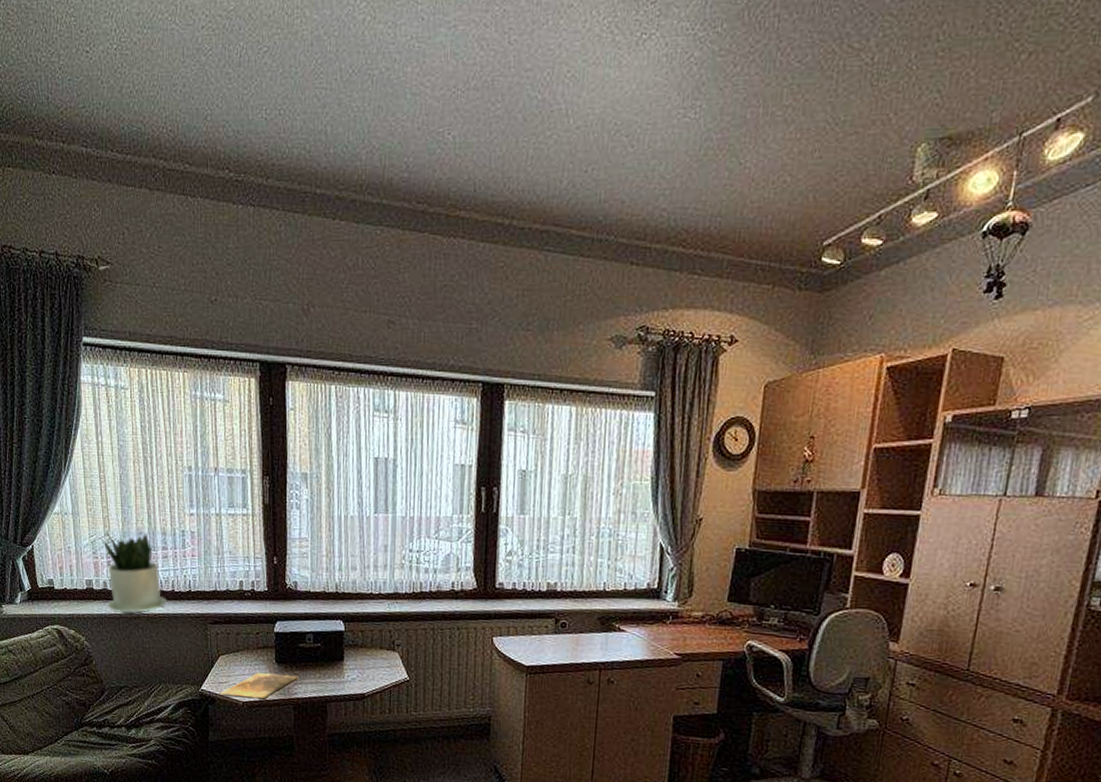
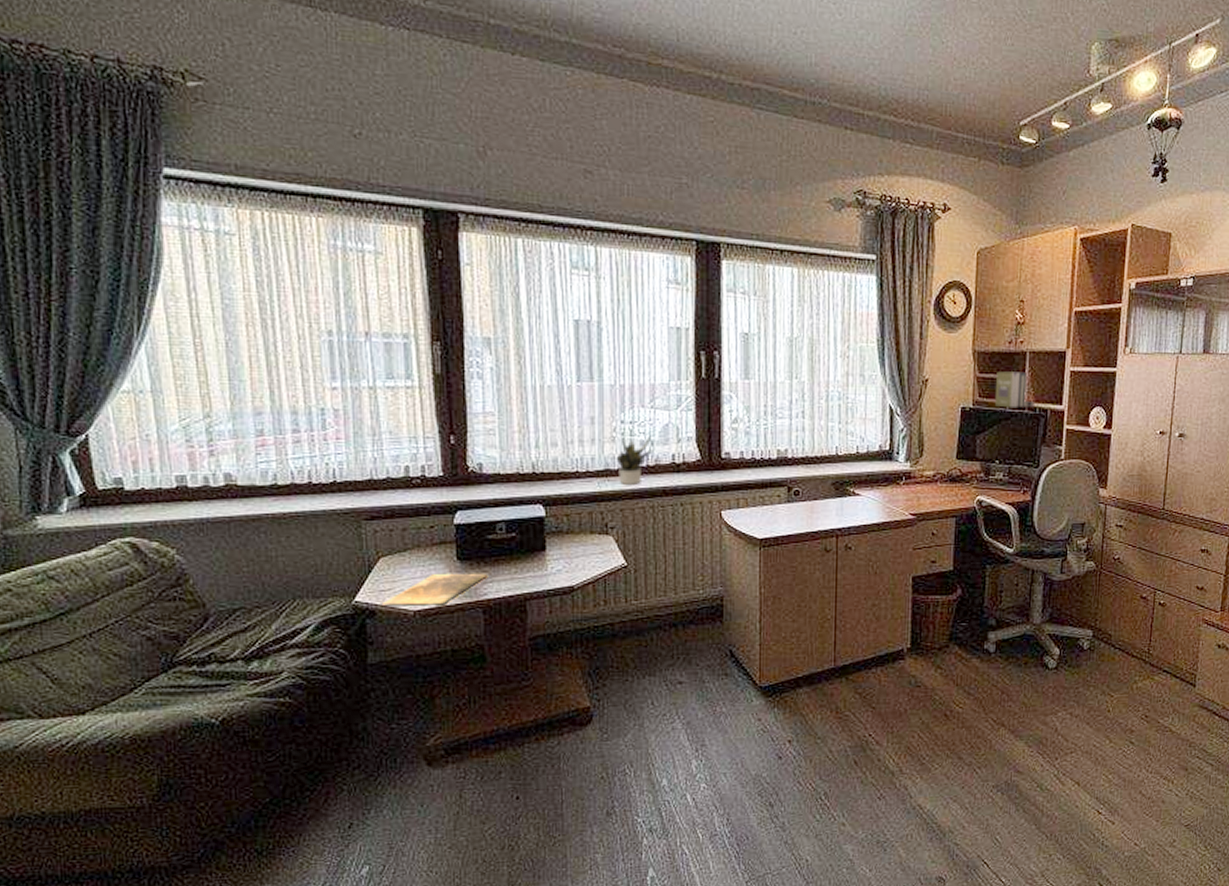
planter: present [101,533,166,613] -> none [199,414,300,515]
potted plant: none [403,564,435,608] -> present [615,435,652,485]
books: none [773,512,819,552] -> present [994,371,1034,409]

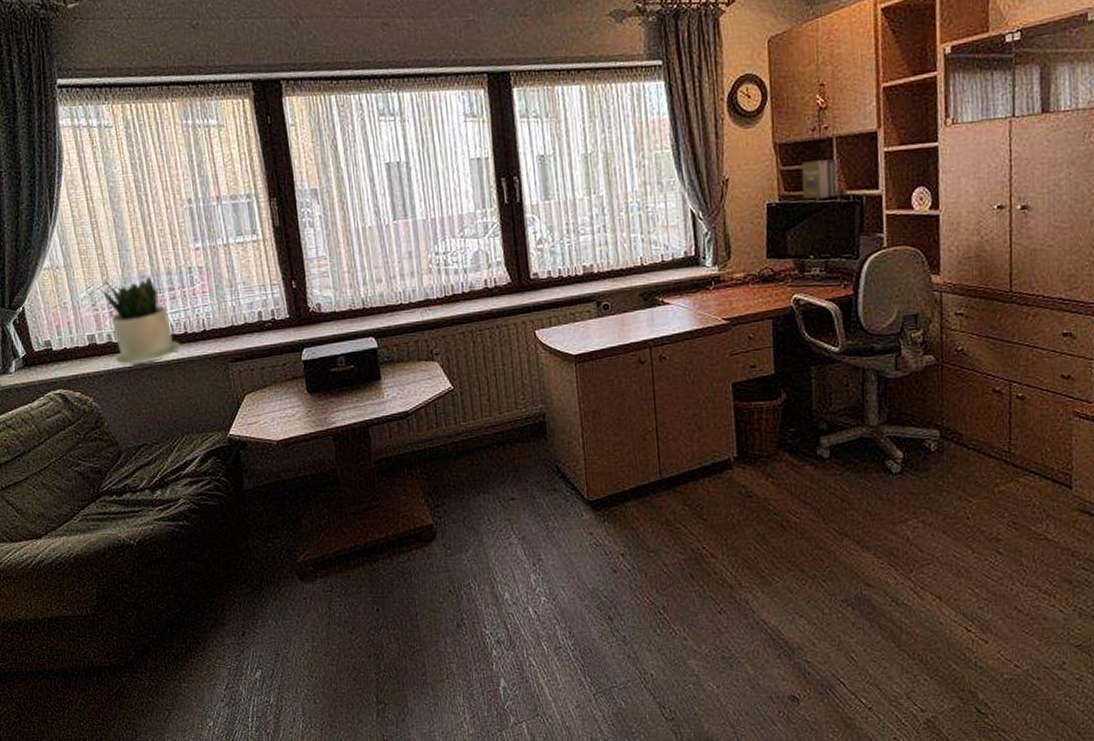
planter: none [199,414,300,515] -> present [100,276,180,366]
magazine: present [381,573,487,606] -> none [250,403,334,437]
potted plant: present [615,435,652,485] -> none [433,264,466,312]

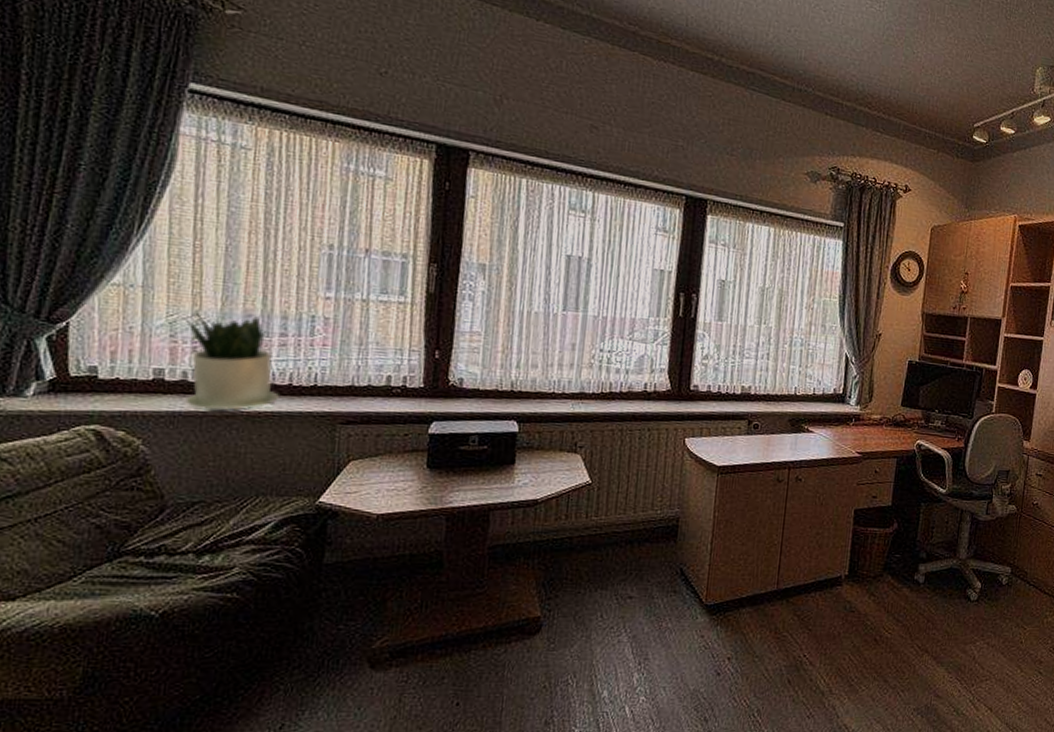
books: present [802,159,847,199] -> none [937,332,972,366]

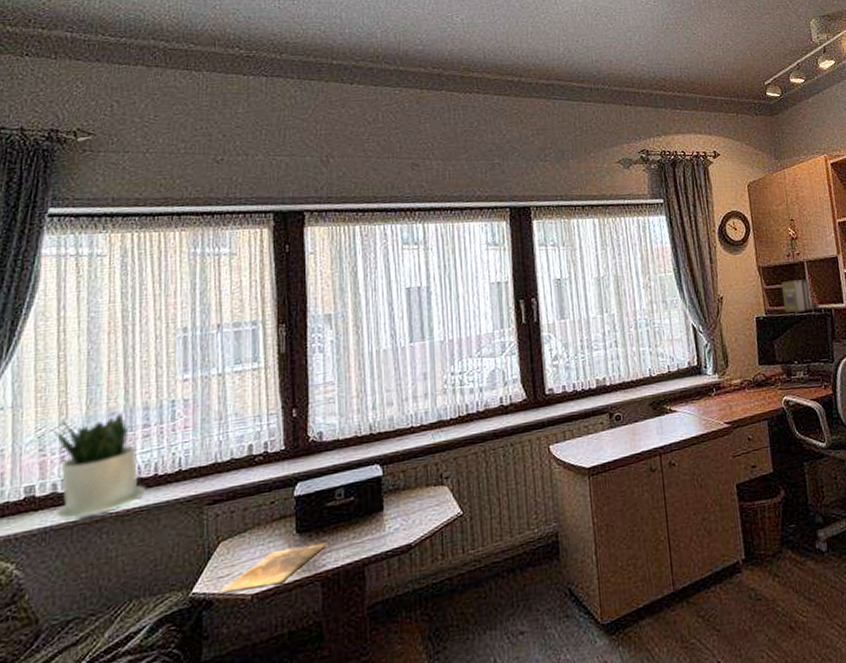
magazine: none [345,479,455,511] -> present [218,542,326,594]
books: none [937,332,972,366] -> present [781,279,819,313]

